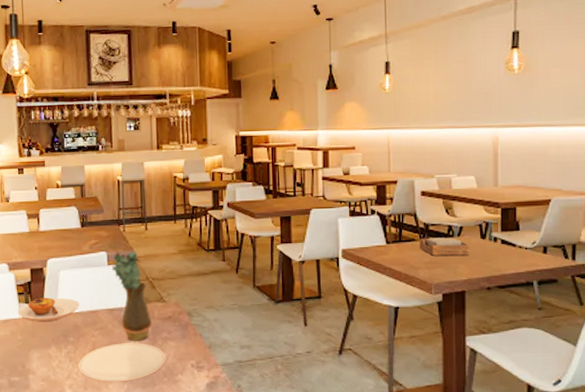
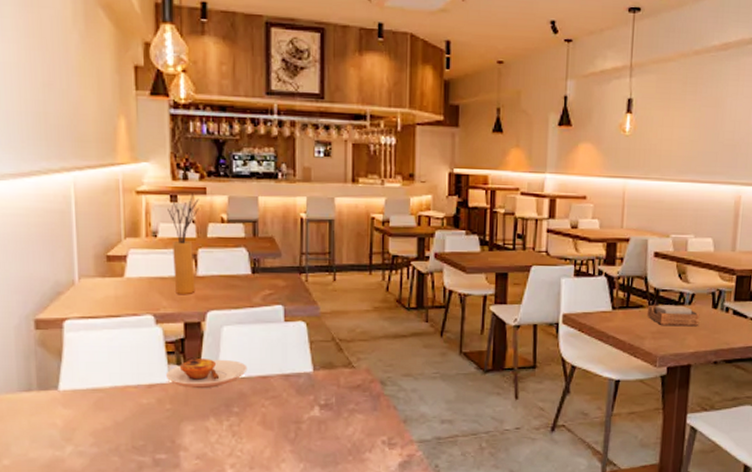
vase: none [16,166,40,247] -> present [167,193,199,295]
plate: present [78,343,166,382] -> none [243,415,352,461]
vase: present [112,249,152,341] -> none [290,303,336,413]

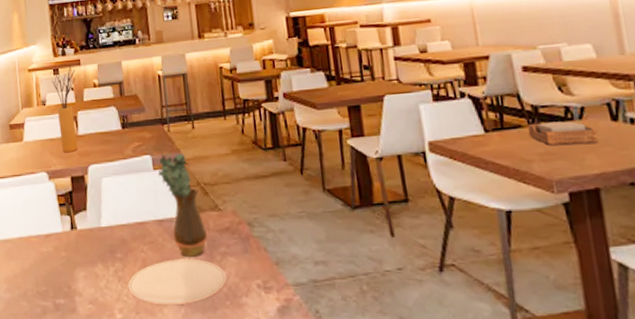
pudding: present [167,359,248,389] -> none [60,208,126,237]
plate: none [243,415,352,461] -> present [128,259,227,306]
vase: none [290,303,336,413] -> present [158,151,207,257]

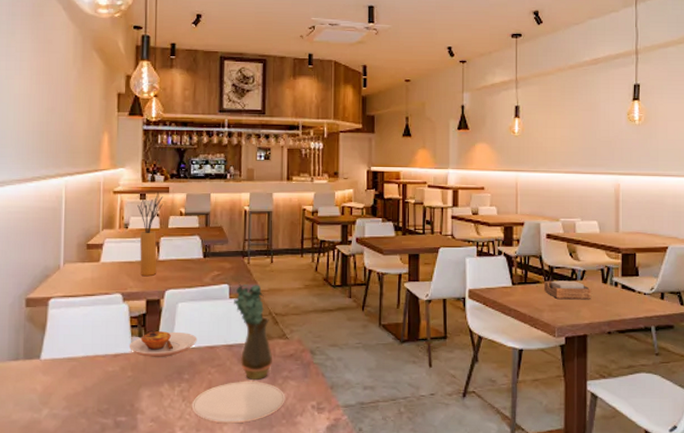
pudding: none [60,208,126,237] -> present [130,331,197,358]

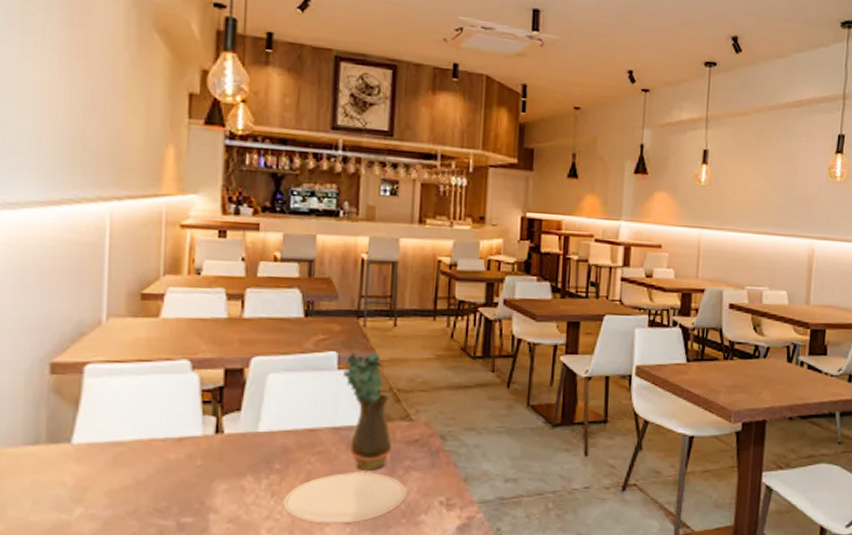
pudding: present [130,331,197,358] -> none [200,409,293,443]
vase: present [137,192,163,277] -> none [215,228,251,339]
napkin holder: present [543,280,592,299] -> none [721,357,775,380]

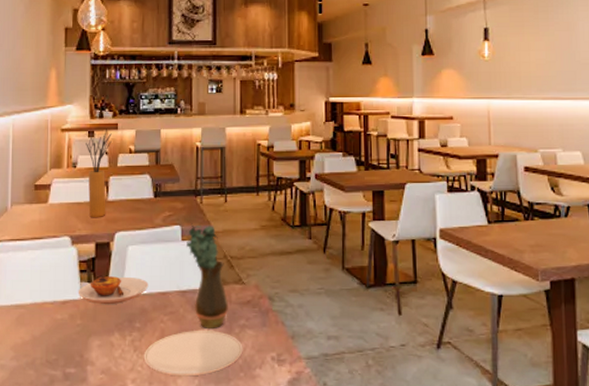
pudding: none [200,409,293,443] -> present [79,276,149,305]
vase: none [215,228,251,339] -> present [86,129,112,218]

